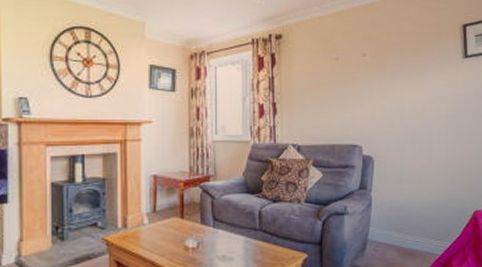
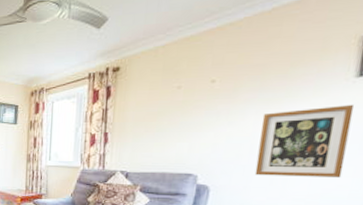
wall art: none [406,80,467,144] -> present [254,104,355,178]

